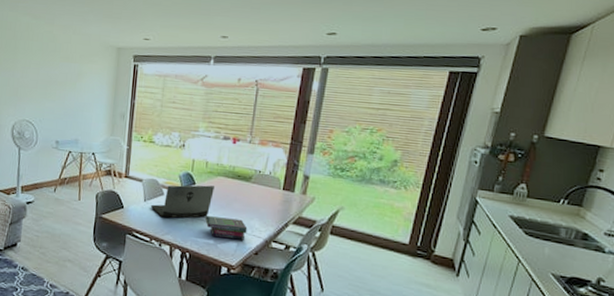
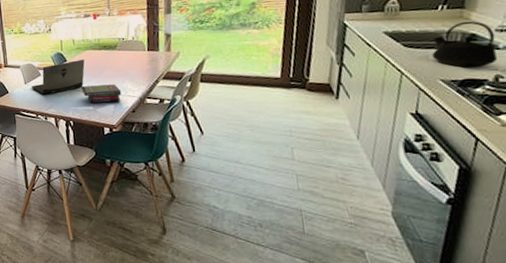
kettle: none [548,219,603,268] -> present [432,21,497,68]

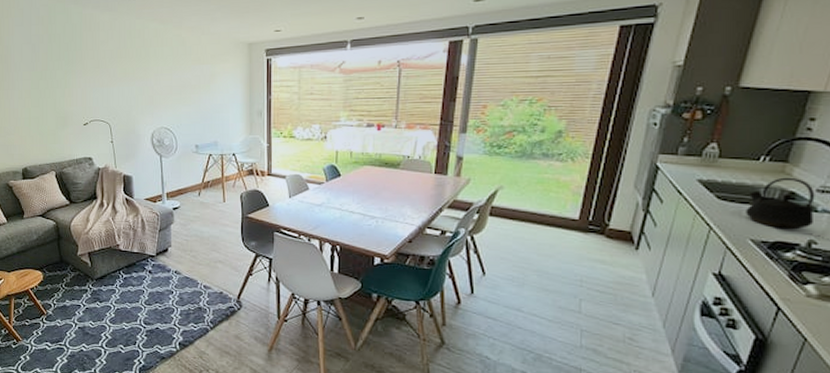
laptop computer: present [31,59,85,95] -> none [296,176,361,213]
books: present [81,84,122,104] -> none [354,207,399,230]

